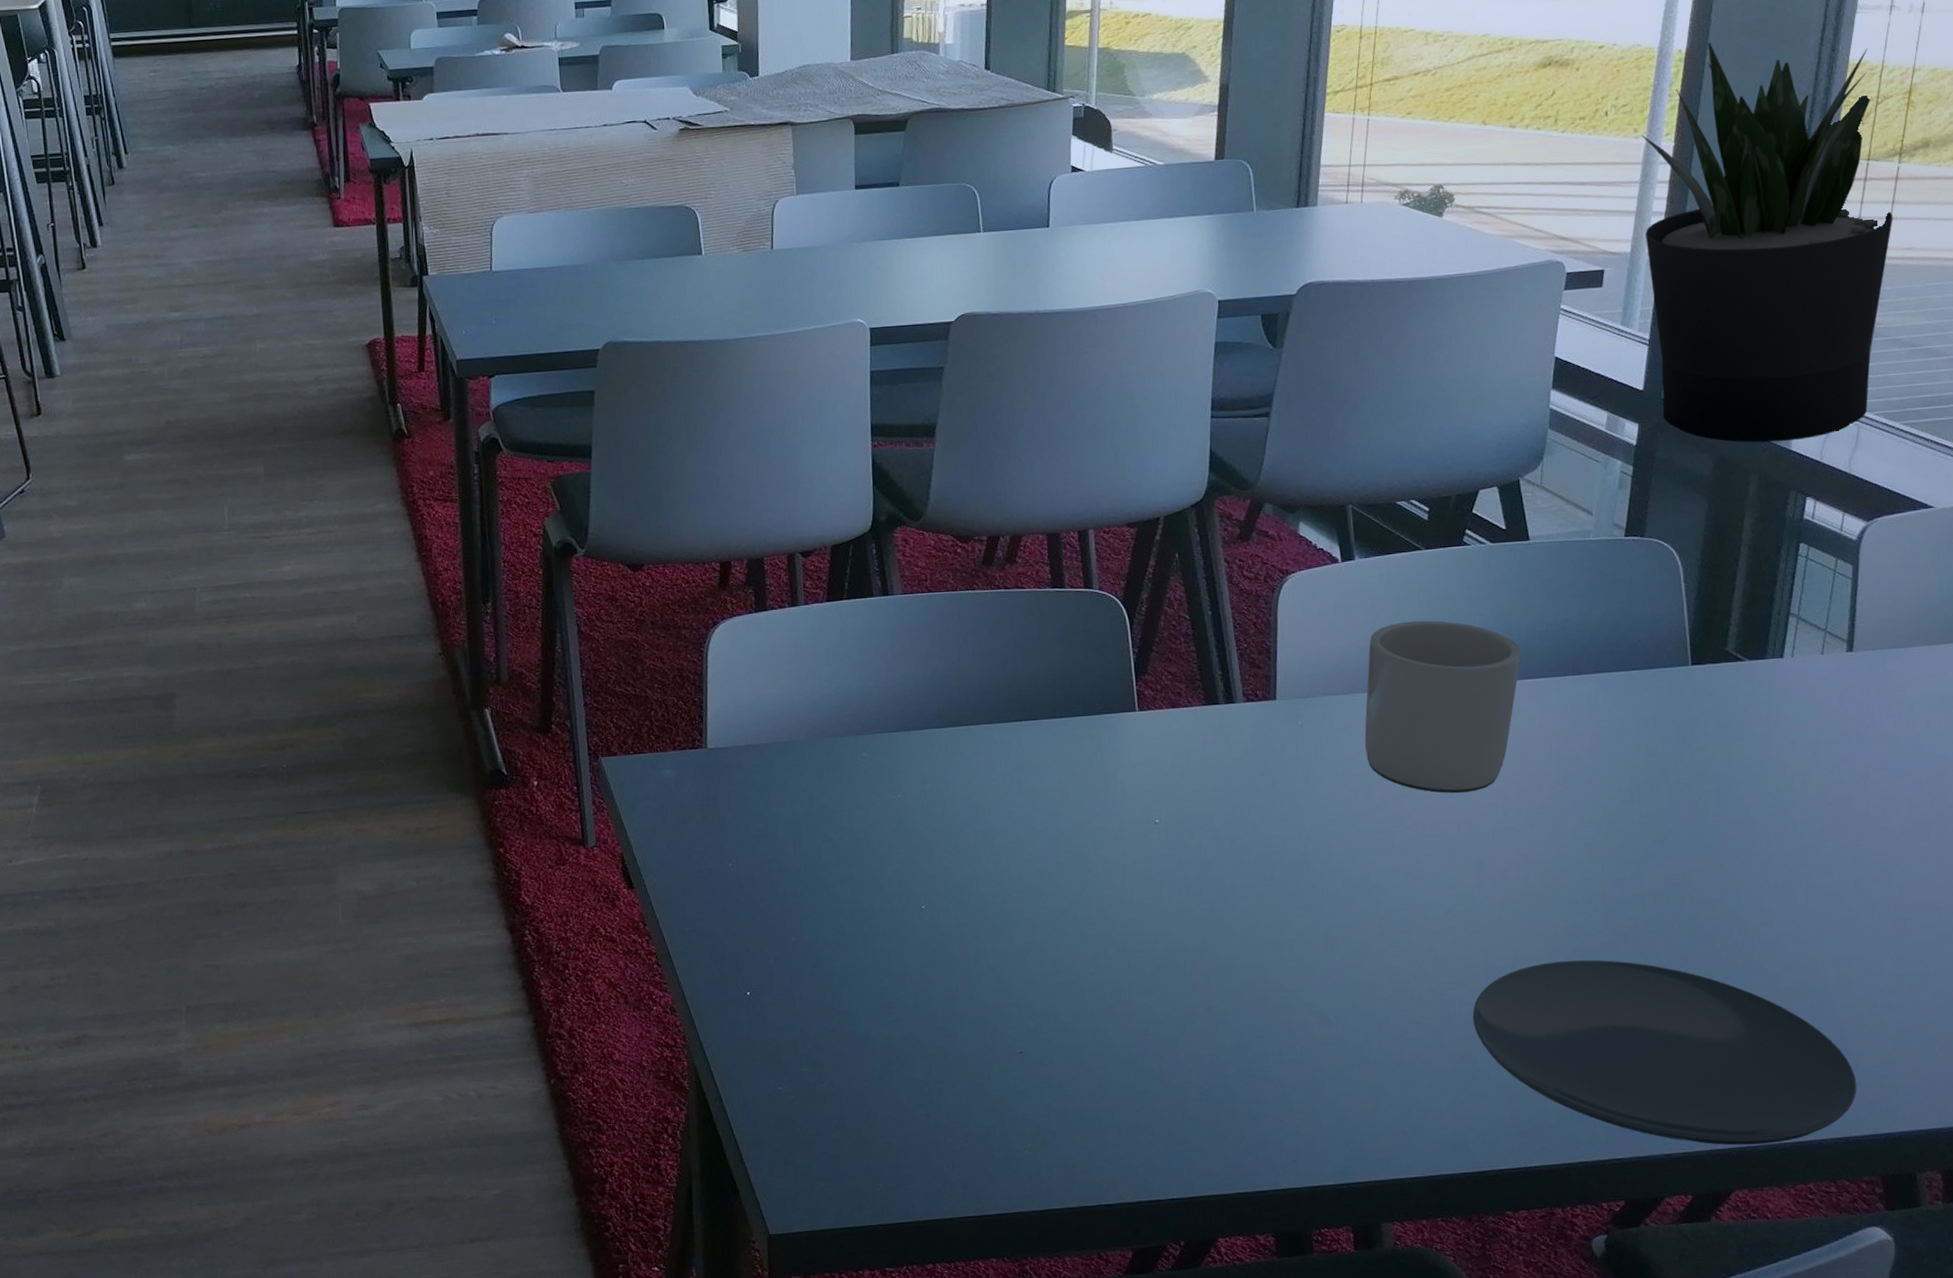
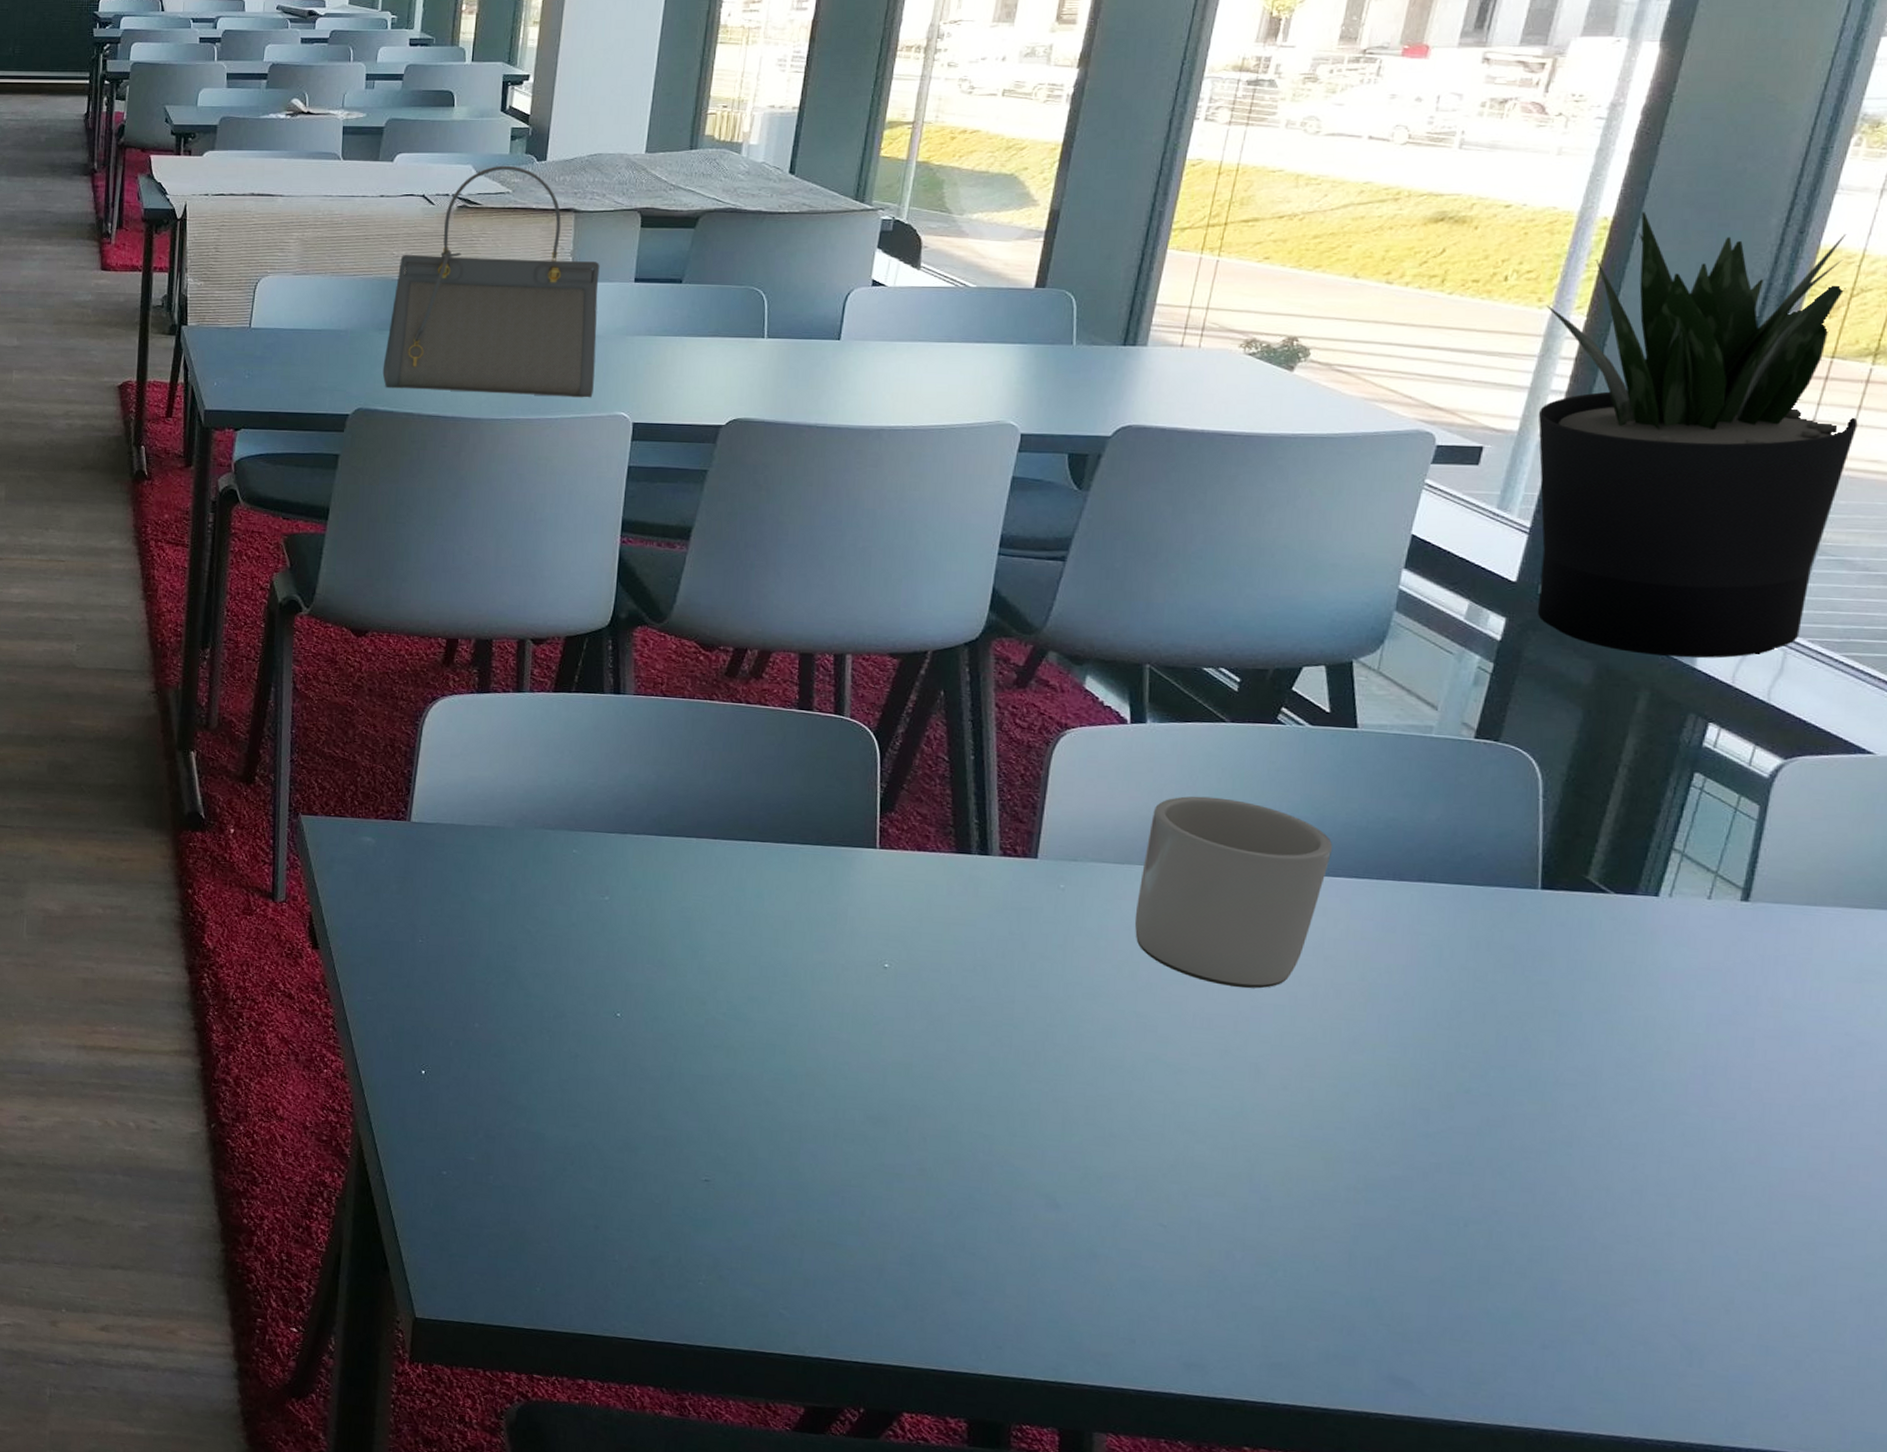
handbag: none [626,84,830,319] -> present [382,165,600,398]
plate: present [1472,959,1857,1145] -> none [1227,1186,1699,1433]

